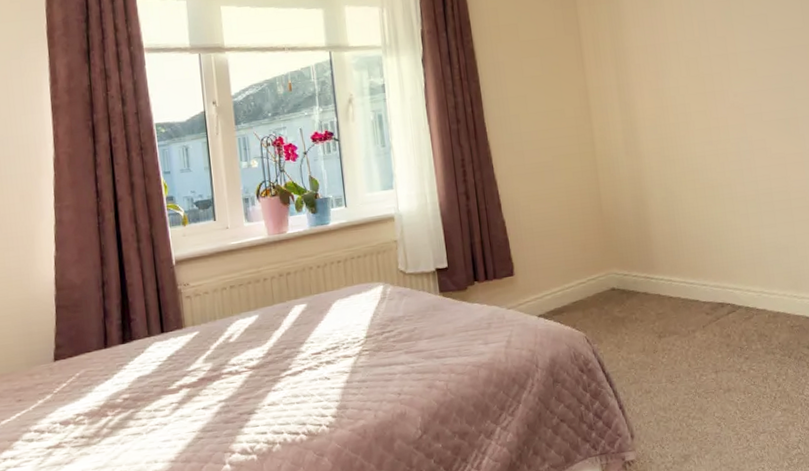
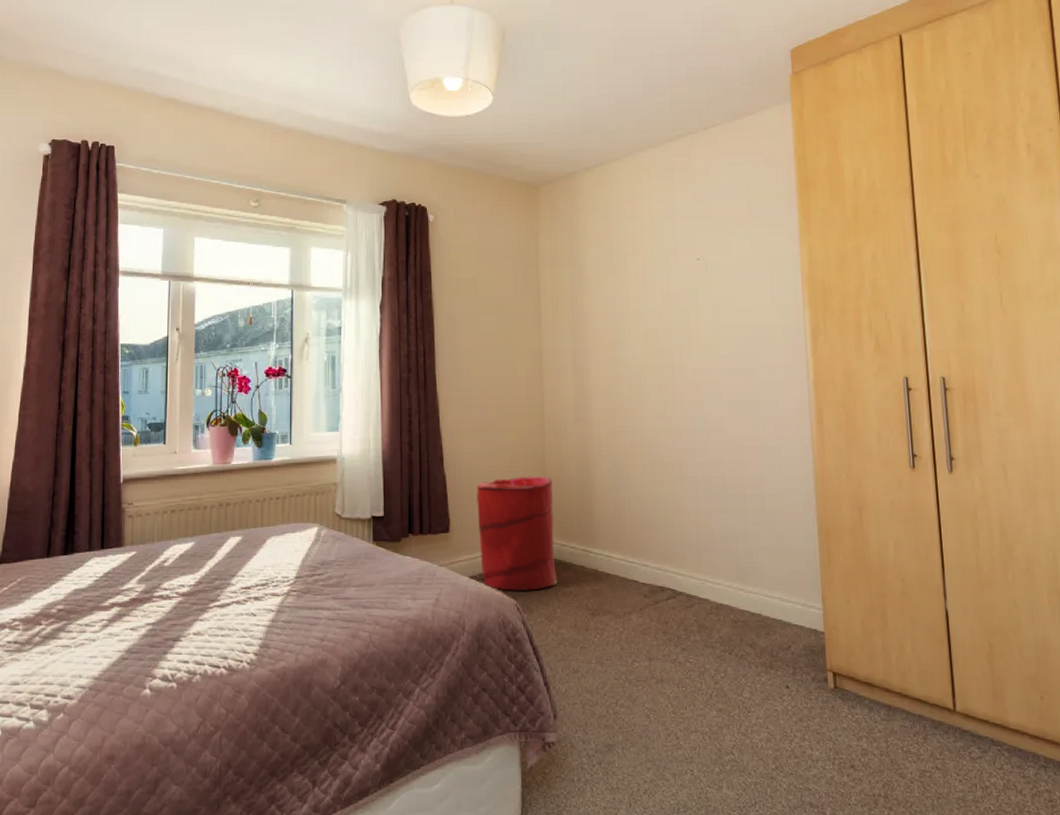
laundry hamper: none [536,211,623,325] -> present [477,476,558,591]

